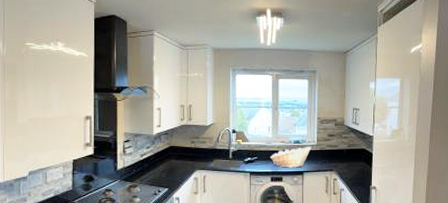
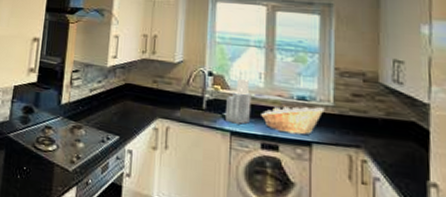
knife block: none [245,132,264,166] -> present [224,78,252,125]

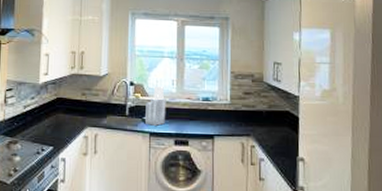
fruit basket: present [261,105,325,135] -> none [174,106,224,130]

